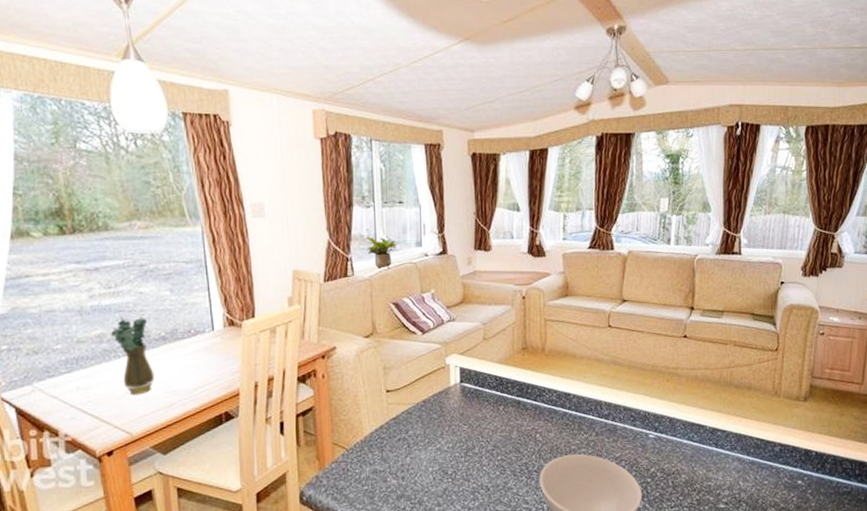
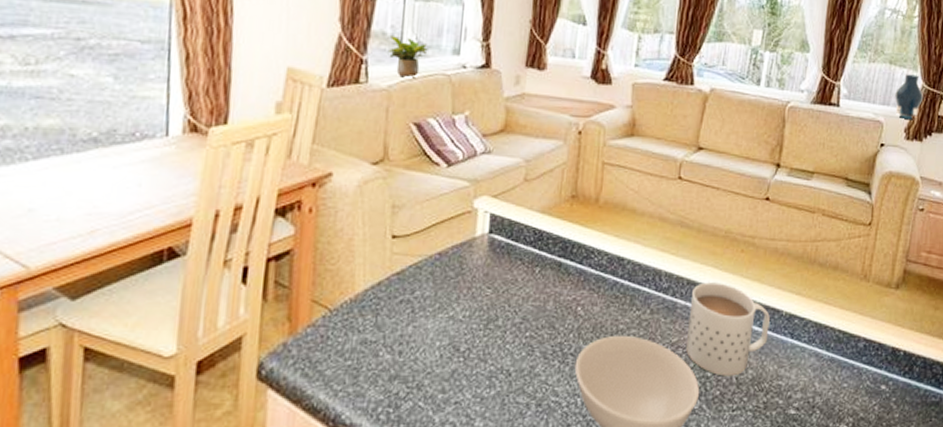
vase: present [111,315,155,395] -> none [20,104,75,215]
mug: none [627,407,696,481] -> present [685,282,770,377]
vase: none [790,220,817,260] -> present [895,74,924,120]

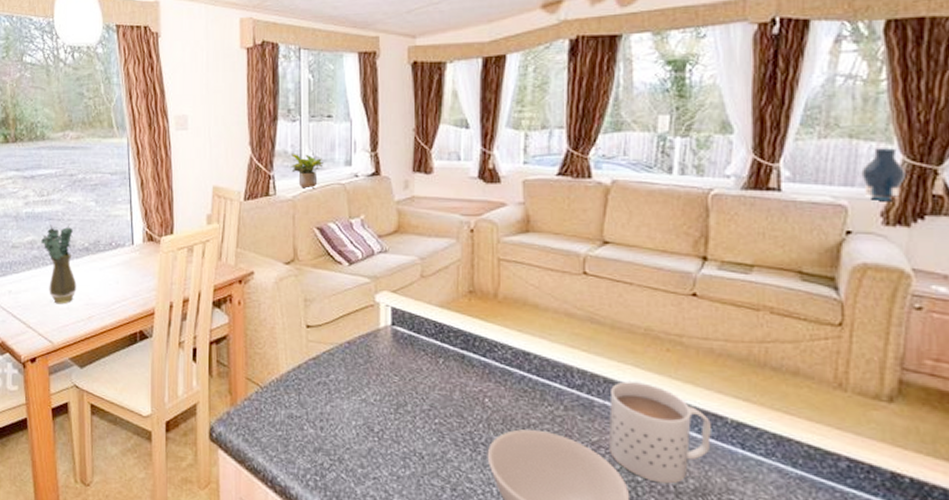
vase: none [20,104,75,215] -> present [41,224,77,304]

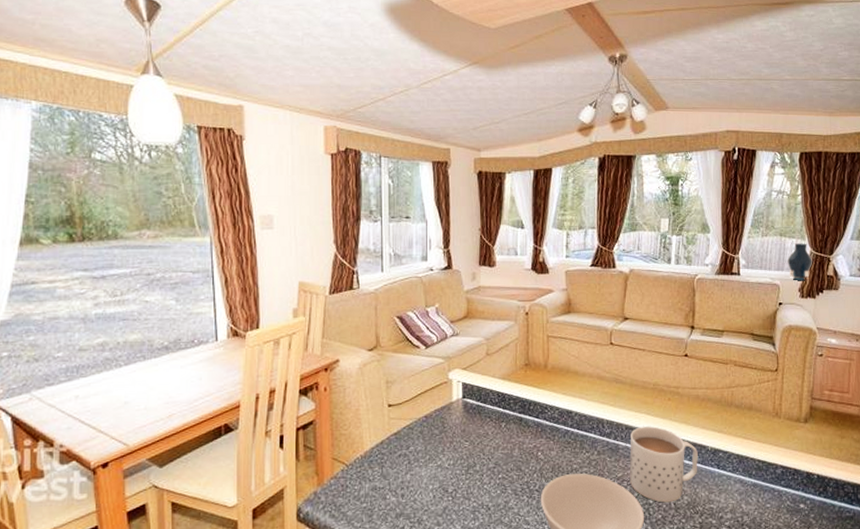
vase: present [41,224,77,304] -> none [114,324,155,405]
potted plant: present [290,154,324,189] -> none [372,251,403,282]

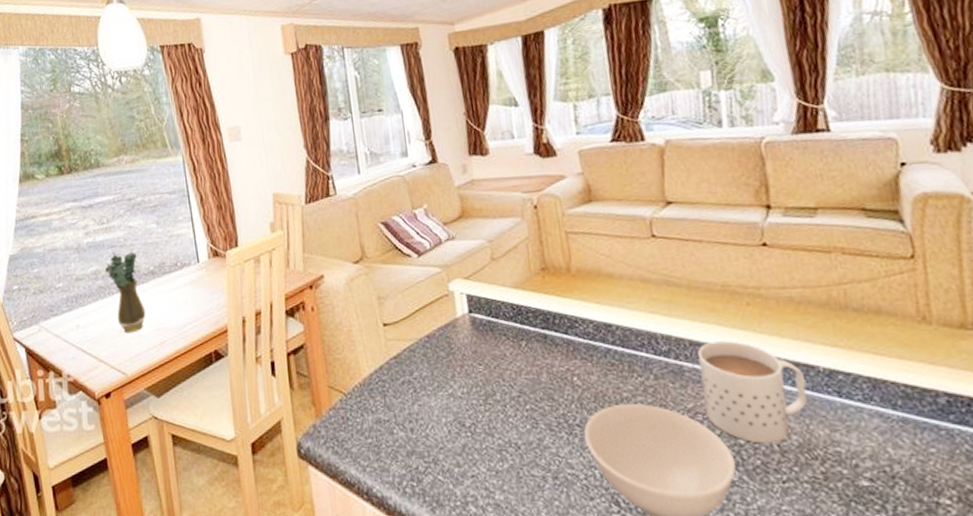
vase: none [114,324,155,405] -> present [105,250,146,333]
vase: present [787,243,813,281] -> none [903,77,948,131]

